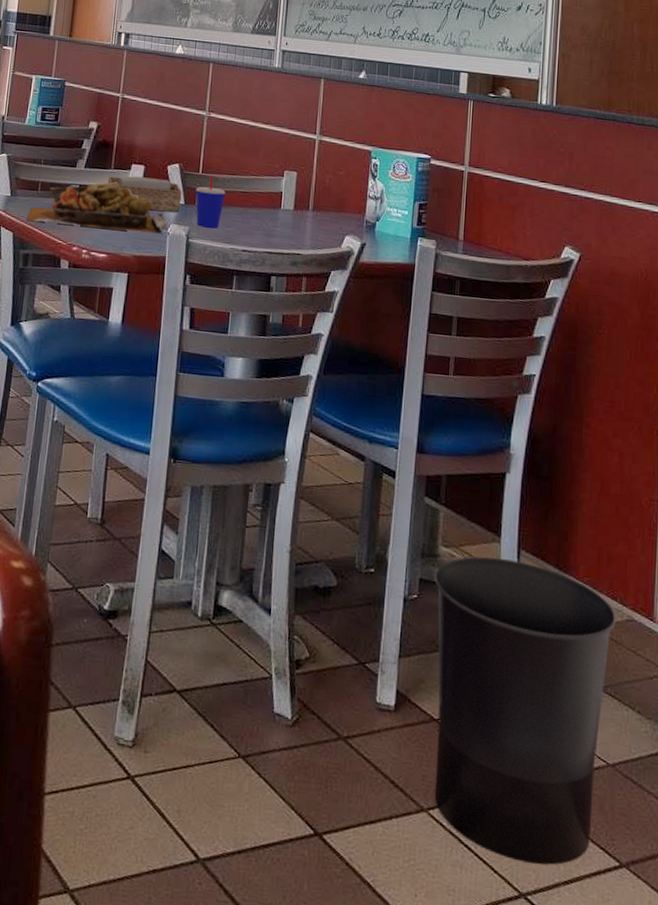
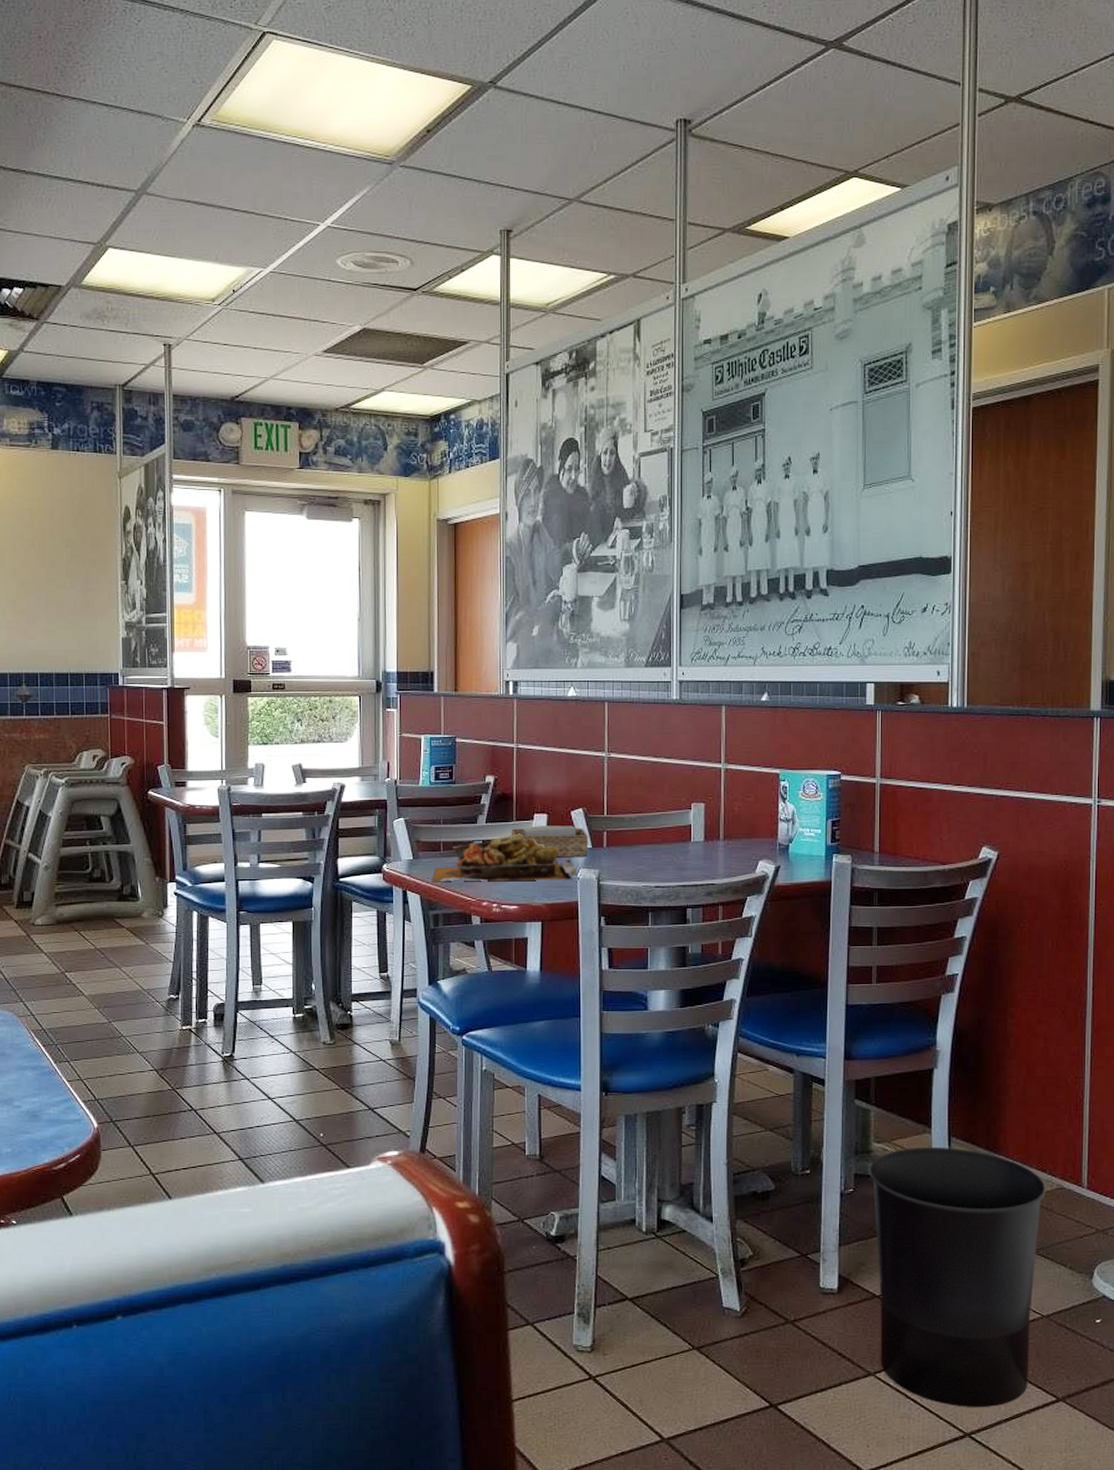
beverage cup: present [195,175,226,229] -> none [602,816,633,868]

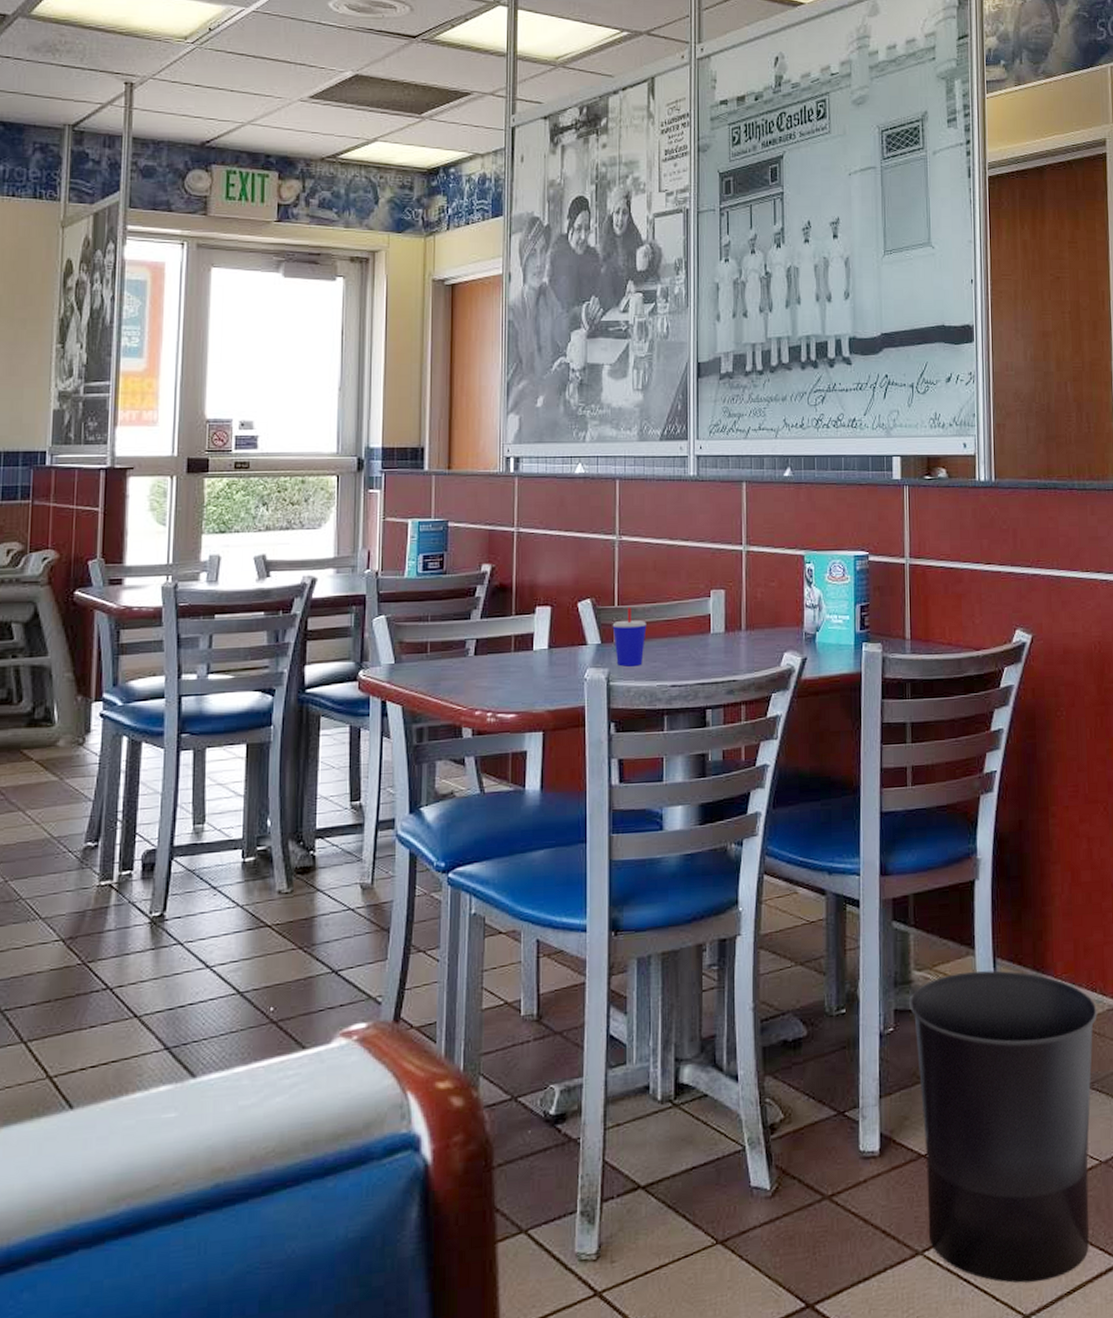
food tray: present [432,833,577,882] -> none [416,629,584,690]
napkin holder: present [511,825,588,858] -> none [509,619,597,656]
beverage cup: none [602,816,633,868] -> present [612,607,647,667]

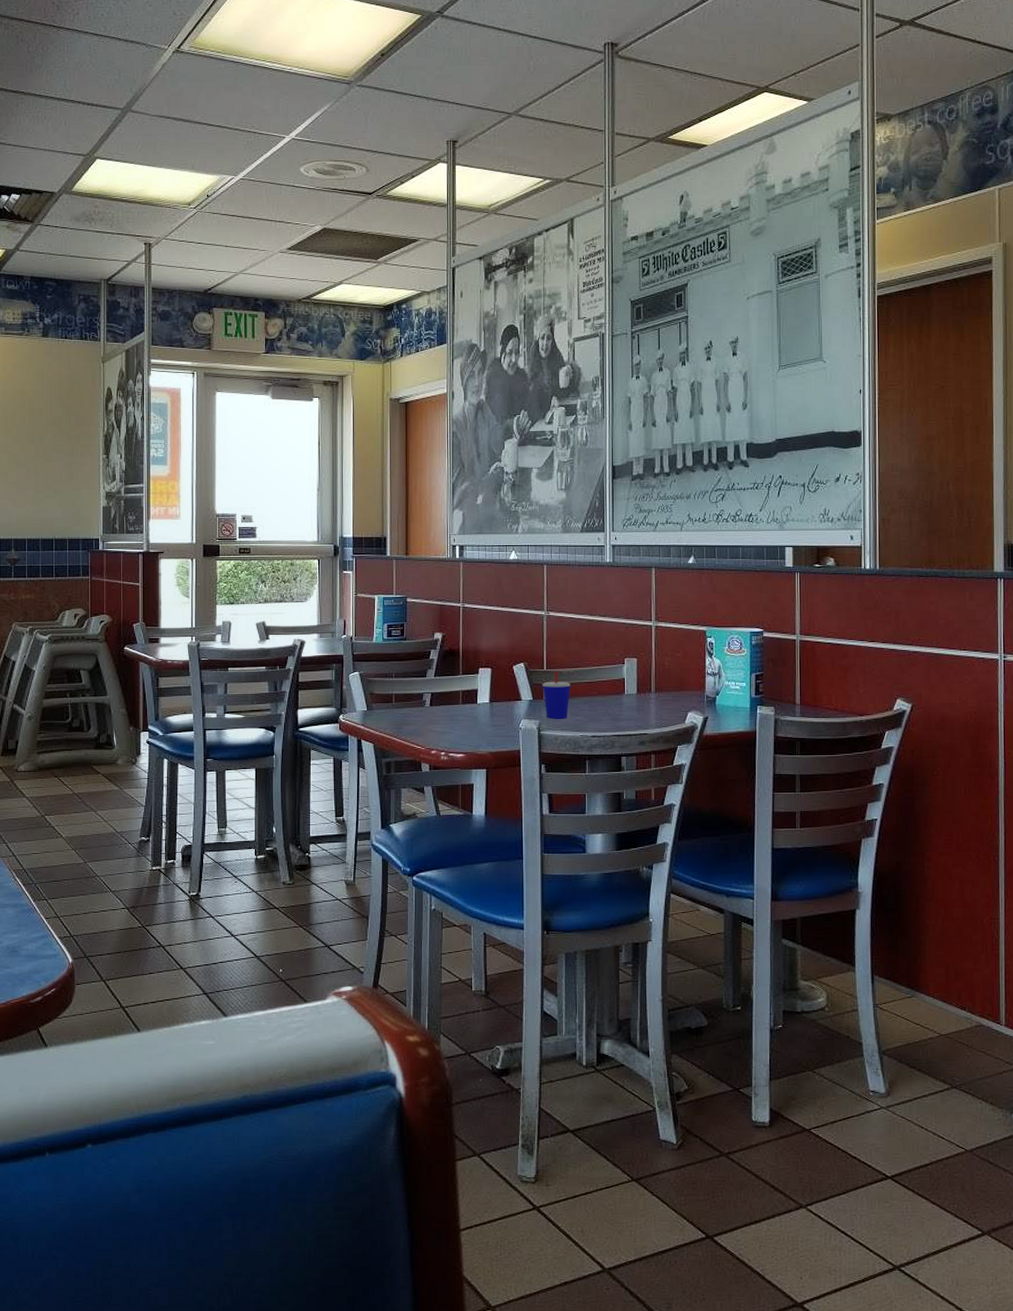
waste bin: present [909,970,1097,1283] -> none [796,984,966,1240]

